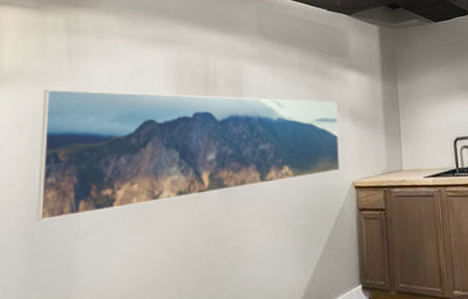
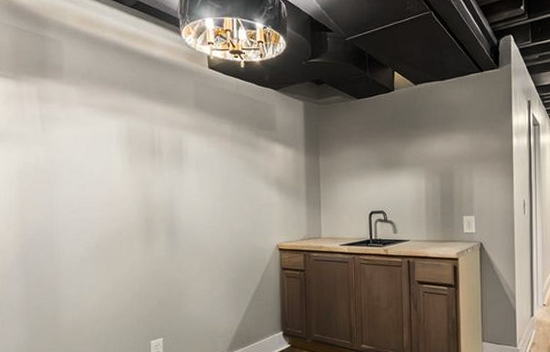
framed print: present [36,89,340,222] -> none [25,149,266,257]

